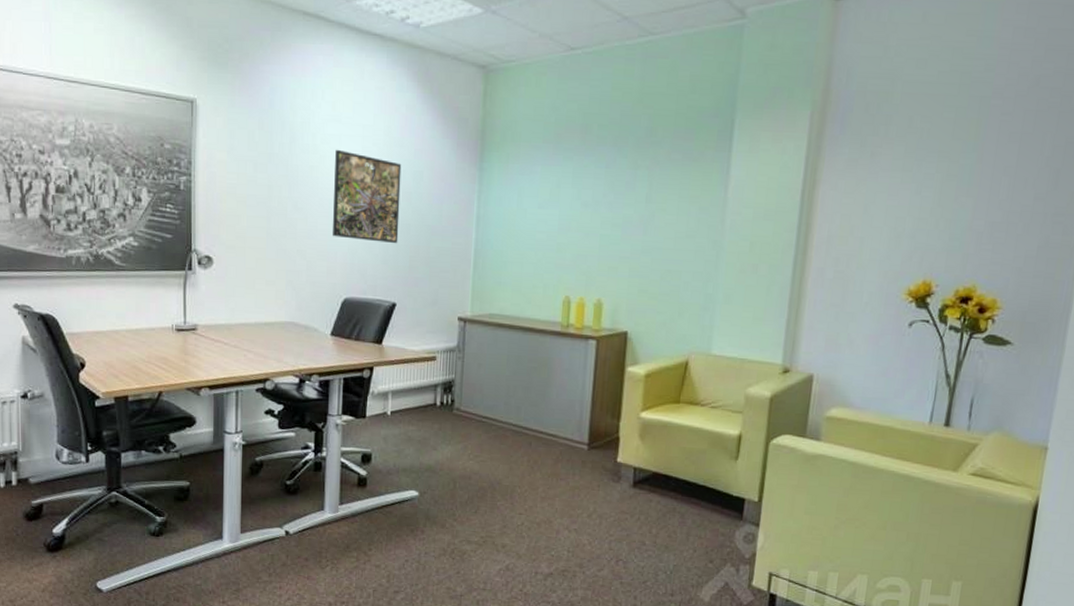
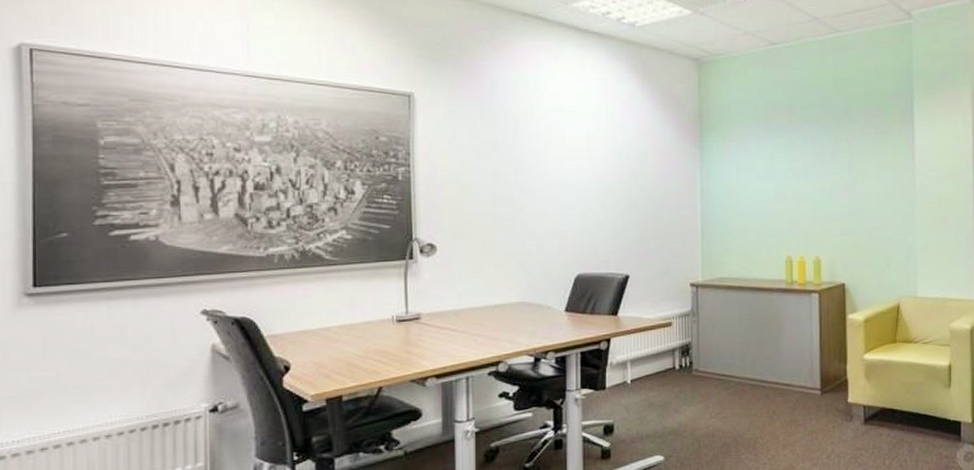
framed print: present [333,149,402,244] -> none [561,135,628,220]

